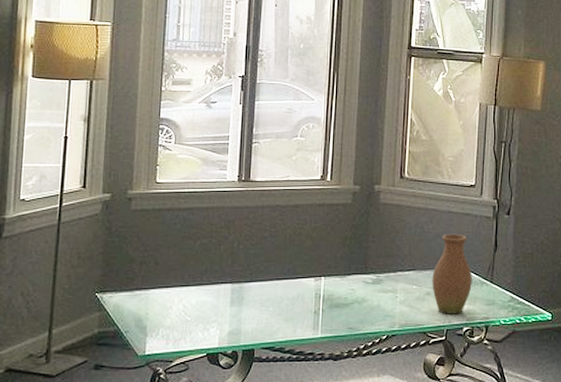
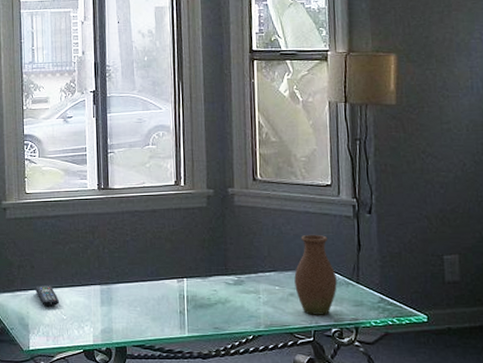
remote control: none [157,284,184,306] -> present [34,285,59,306]

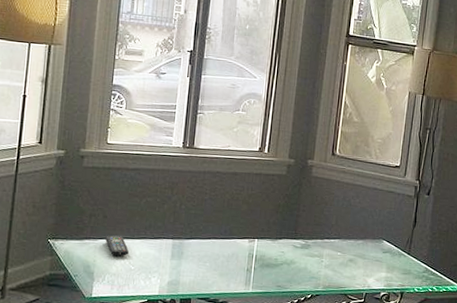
vase: present [294,234,337,315] -> none [355,208,392,280]

